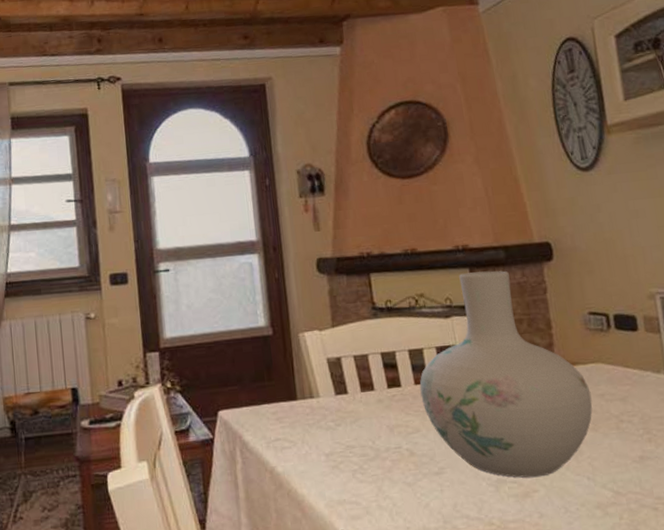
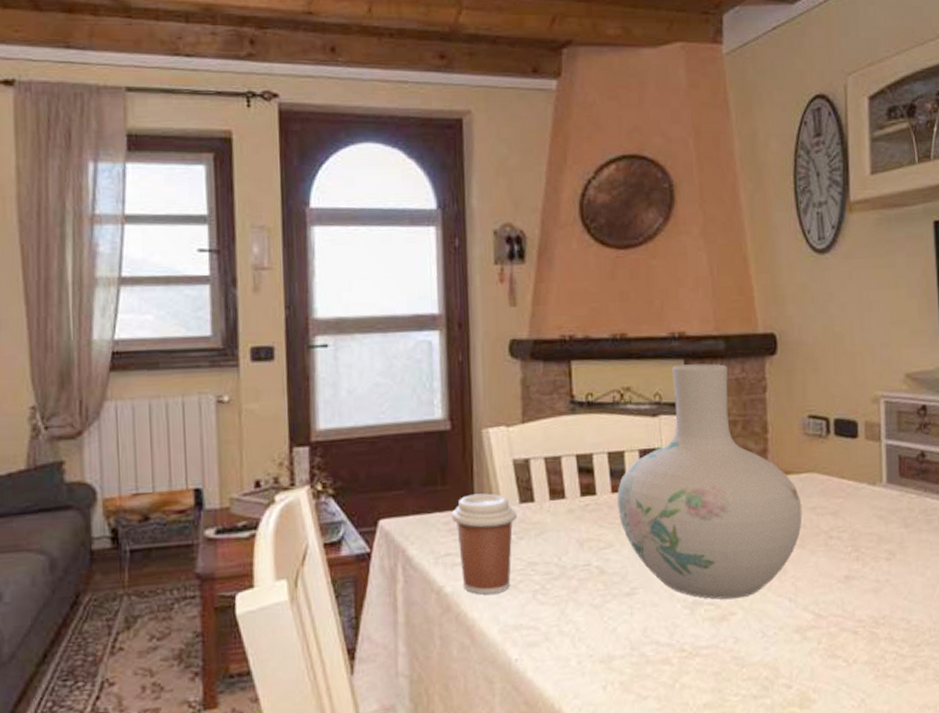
coffee cup: none [278,387,334,474] -> present [452,493,518,595]

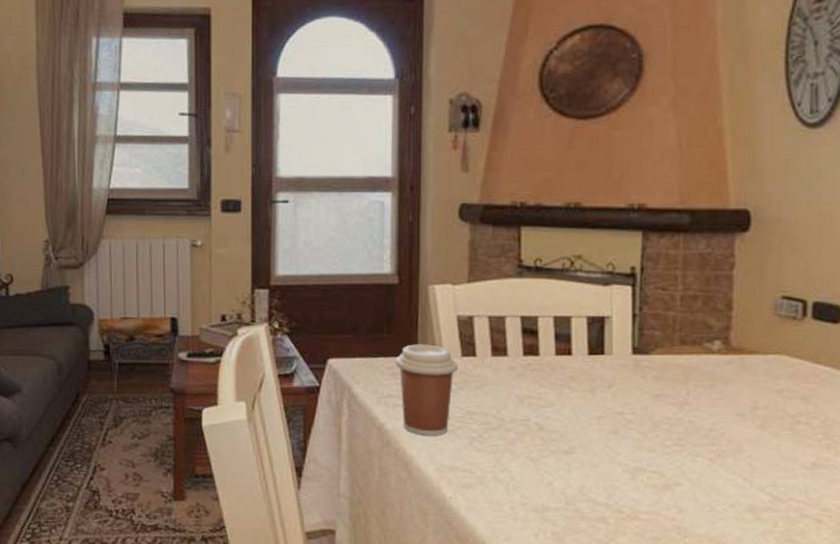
vase: present [617,363,802,600] -> none [561,237,766,471]

